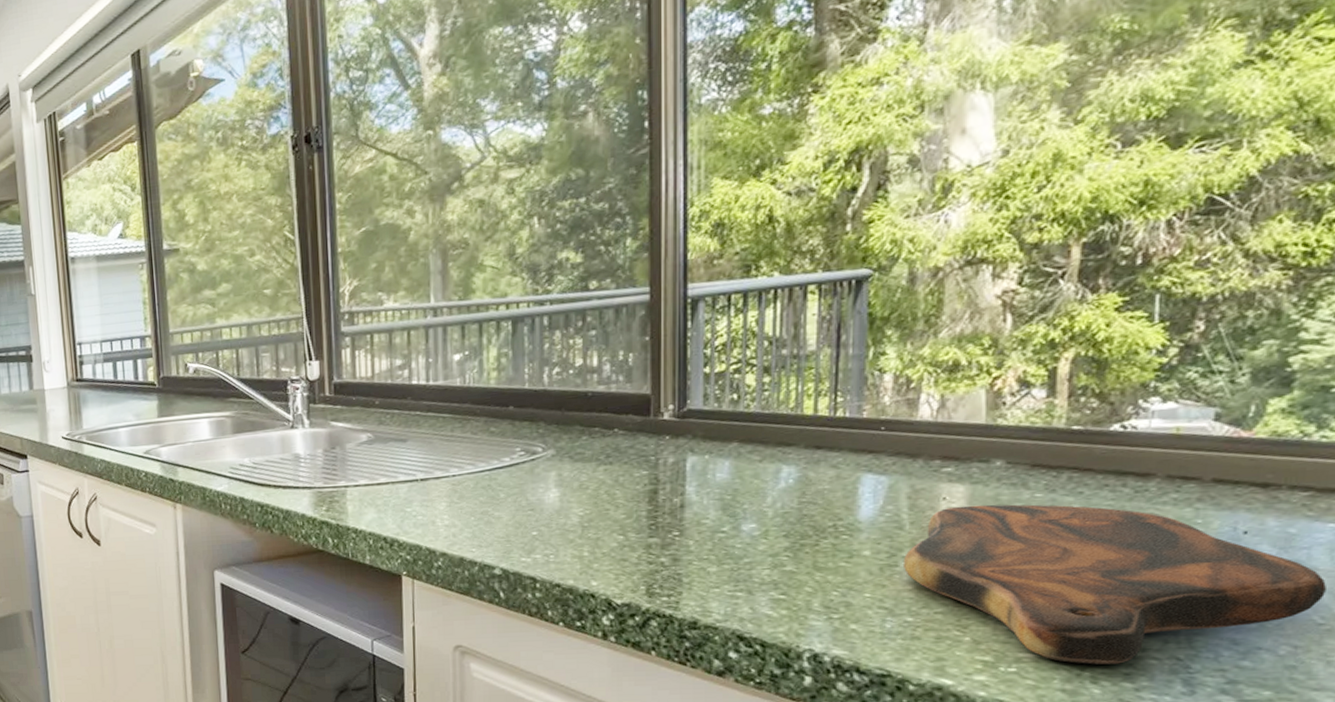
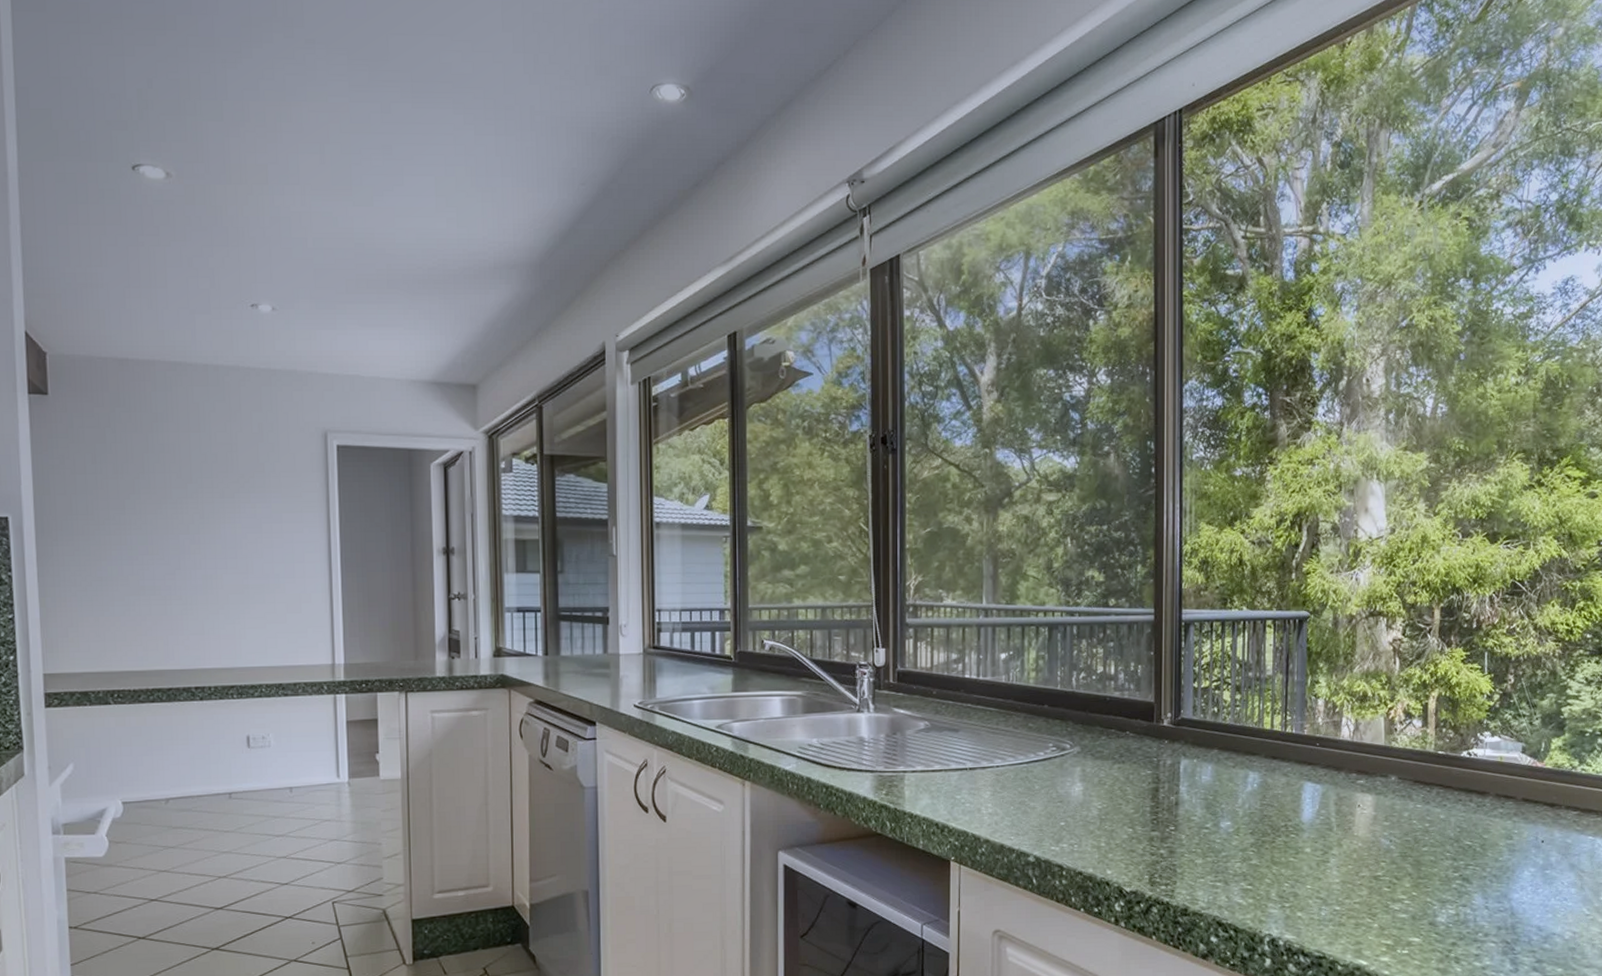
cutting board: present [904,504,1328,665] -> none [1333,812,1590,948]

